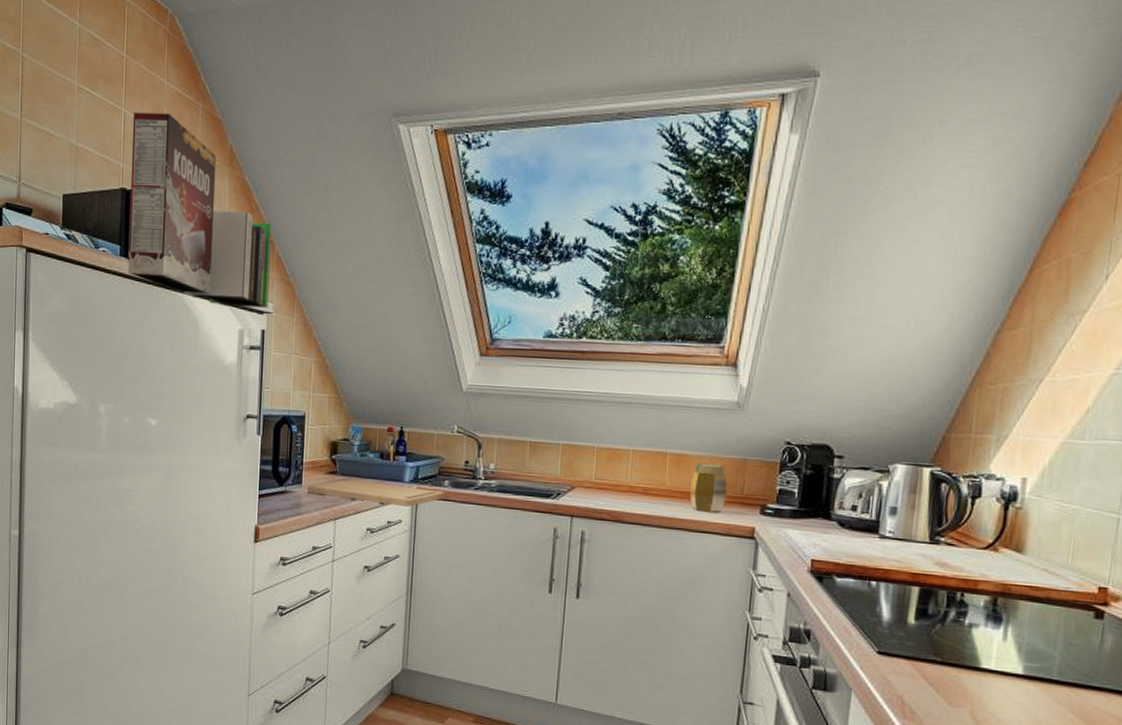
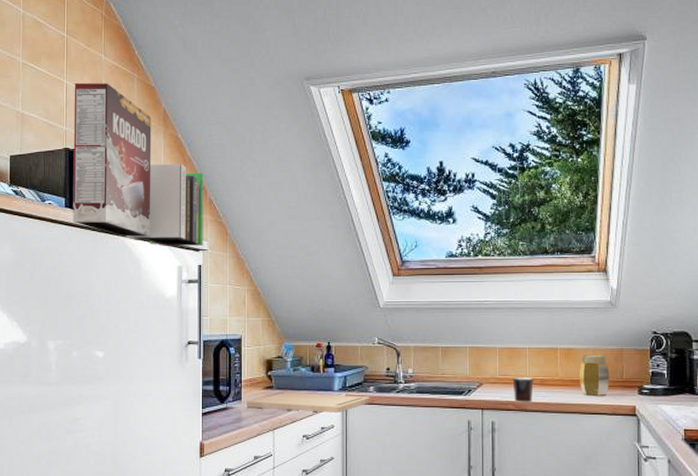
mug: none [610,483,635,514] -> present [512,377,534,403]

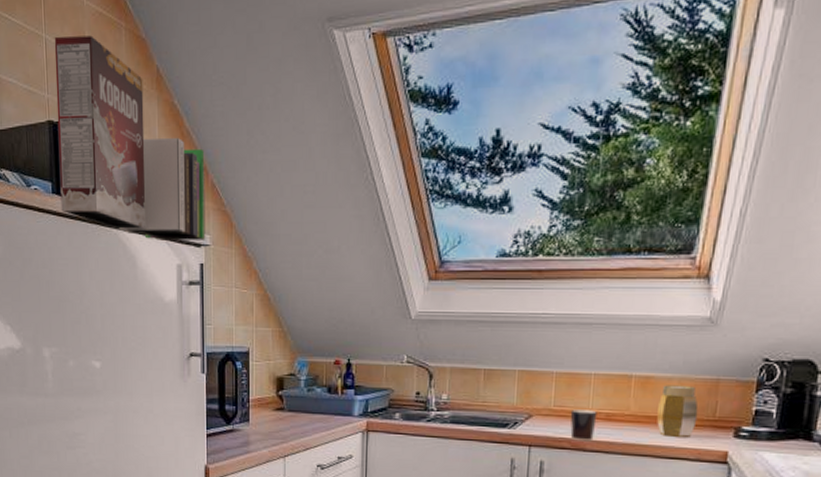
cutting board: present [247,393,371,412] -> none [255,416,397,441]

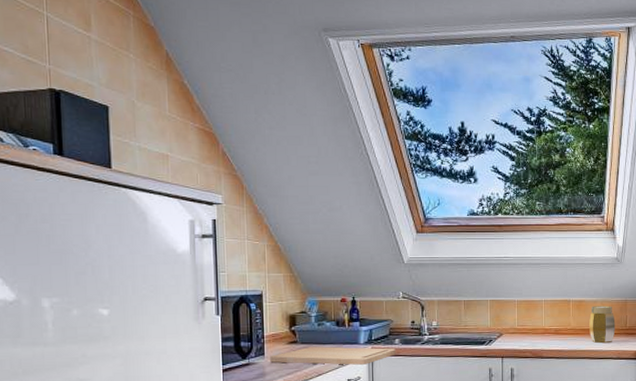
cereal box: present [54,35,146,229] -> none [56,15,156,188]
books: present [119,137,206,240] -> none [128,110,218,199]
cutting board: none [255,416,397,441] -> present [270,346,397,365]
mug: present [570,409,597,442] -> none [530,327,549,351]

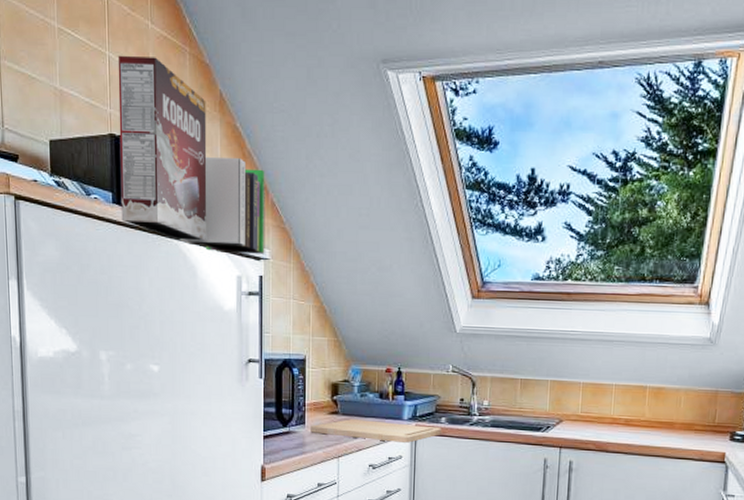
cereal box: none [56,15,156,188] -> present [117,55,207,241]
books: none [128,110,218,199] -> present [180,156,265,254]
jar: present [589,306,615,344] -> none [667,395,701,441]

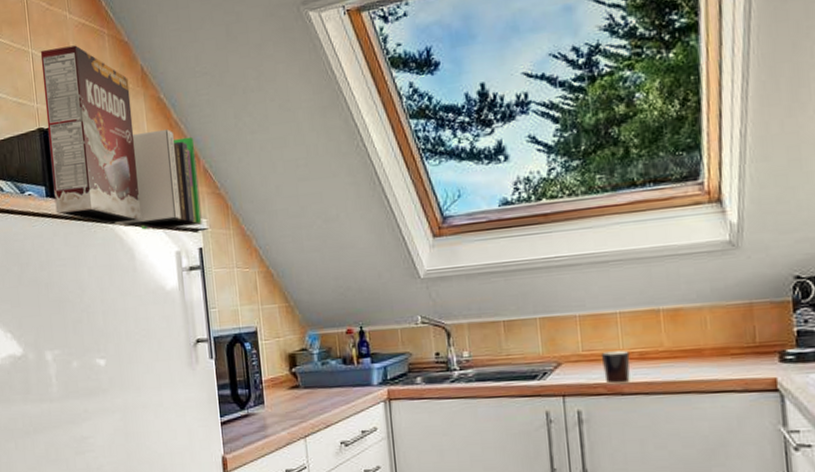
cutting board: present [310,419,443,443] -> none [270,389,420,413]
mug: none [595,415,618,444] -> present [600,350,631,386]

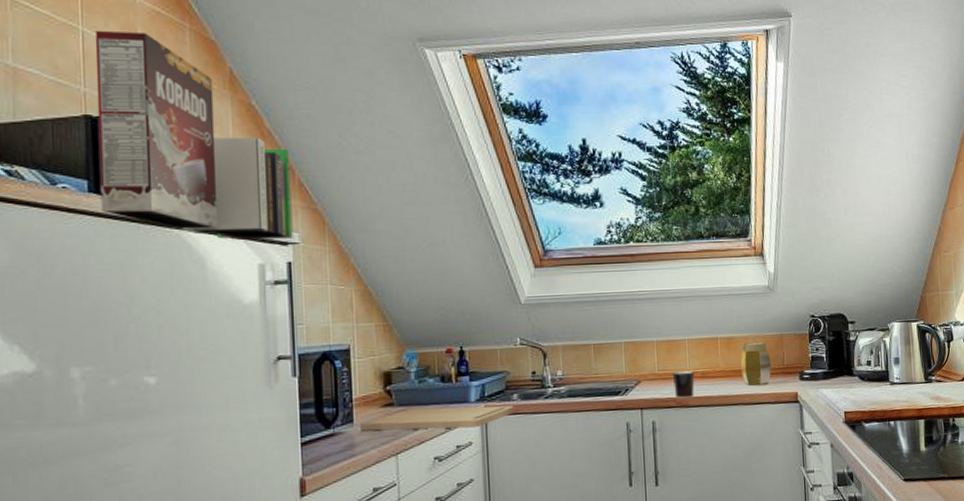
cutting board: none [270,389,420,413] -> present [360,405,516,431]
jar: none [692,313,737,371] -> present [741,341,772,387]

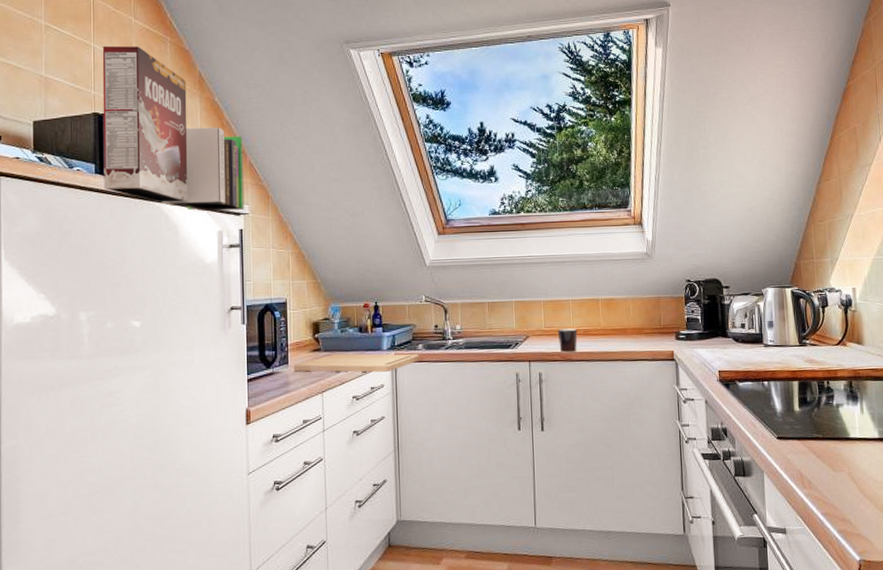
jar: present [741,341,772,387] -> none [620,303,649,345]

